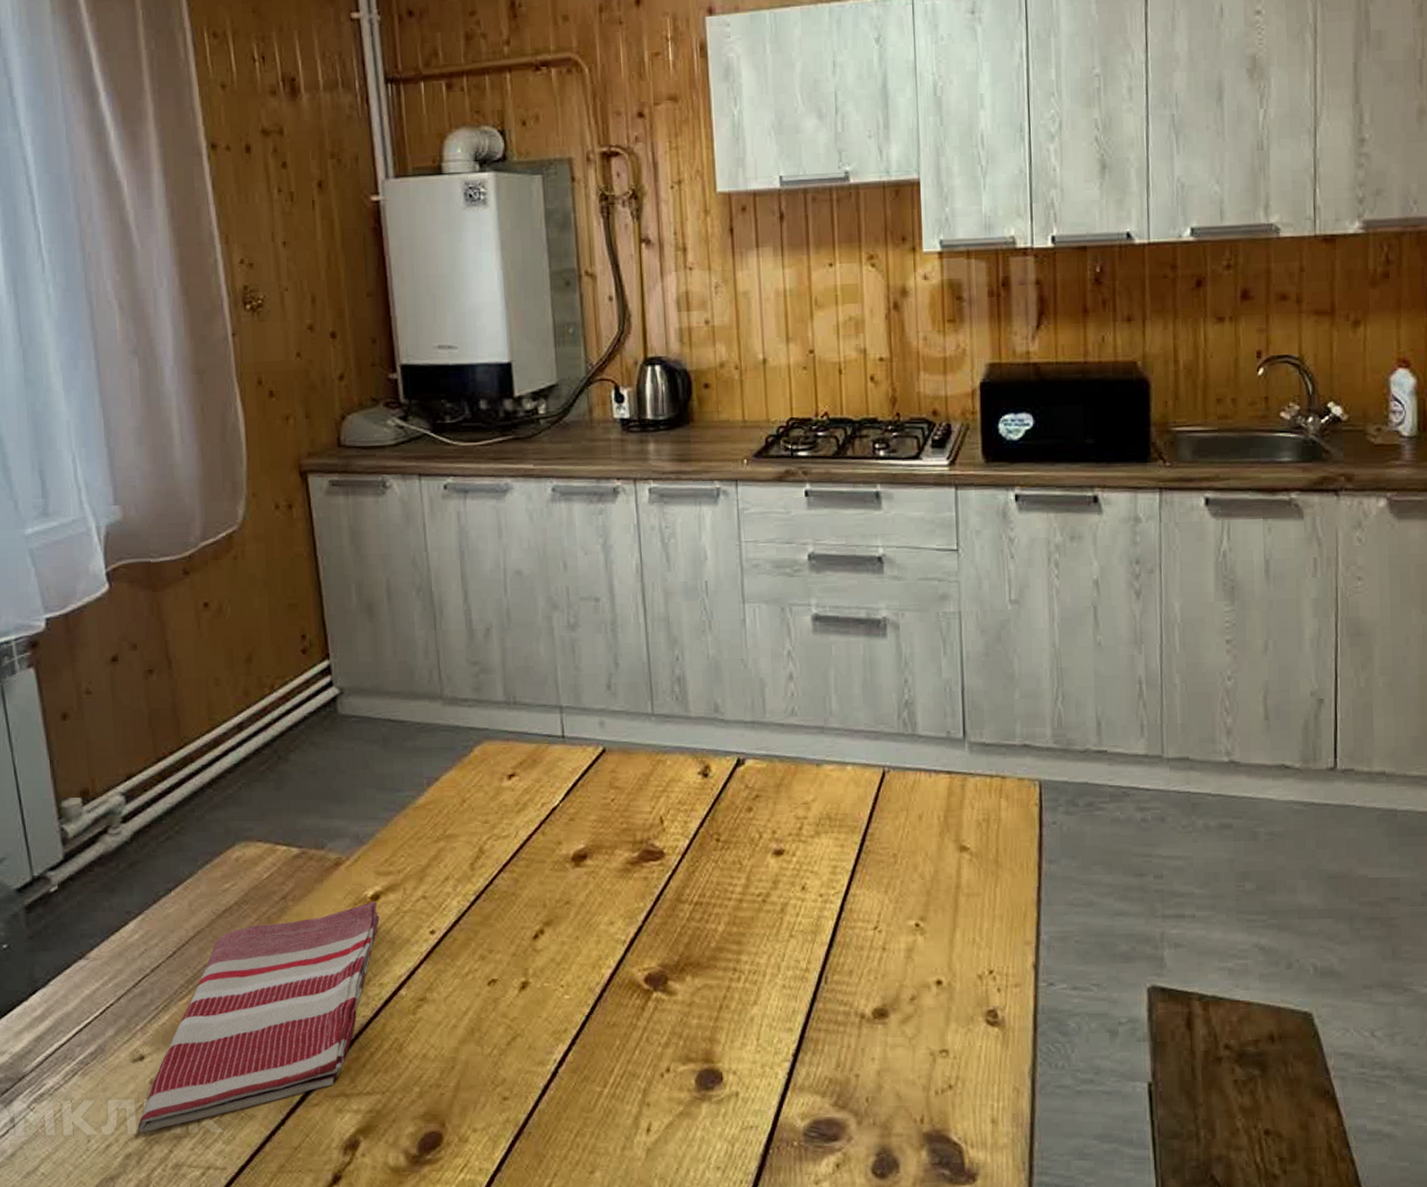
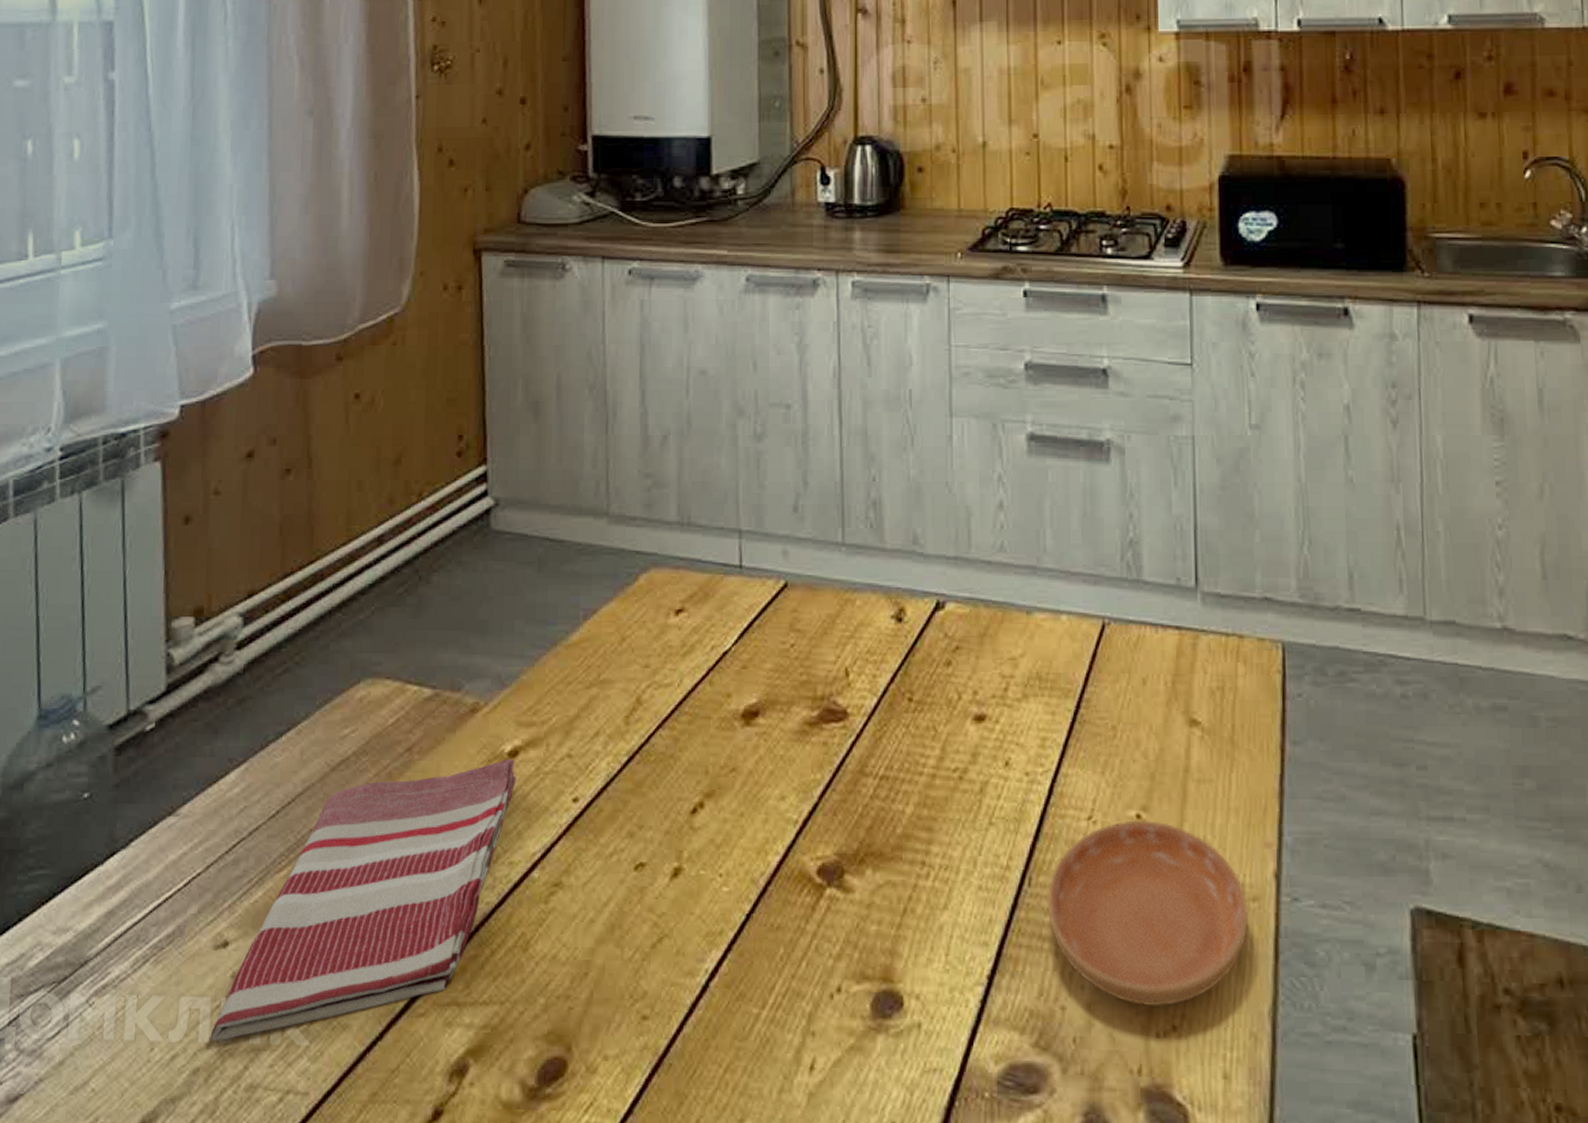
saucer: none [840,928,1012,1072] -> present [1046,820,1249,1007]

